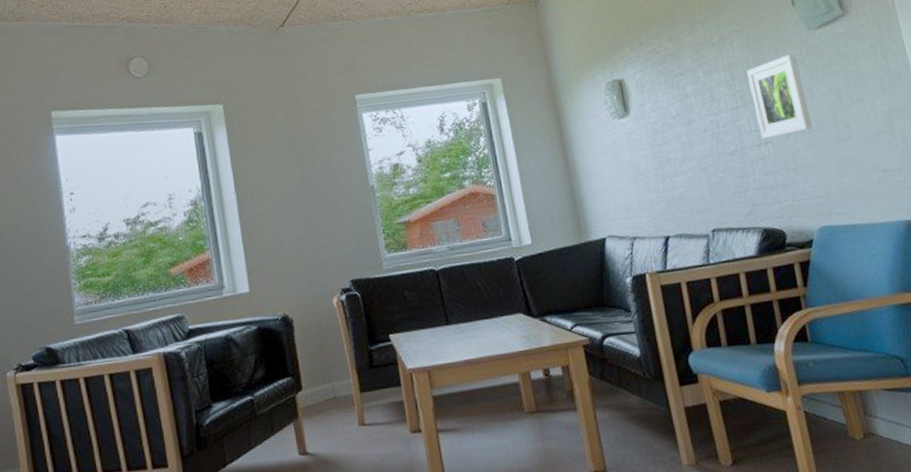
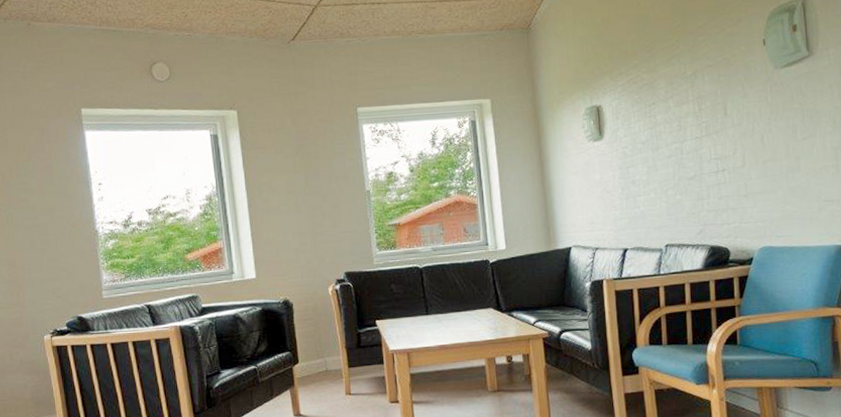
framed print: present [747,54,812,140] -> none [714,90,766,167]

